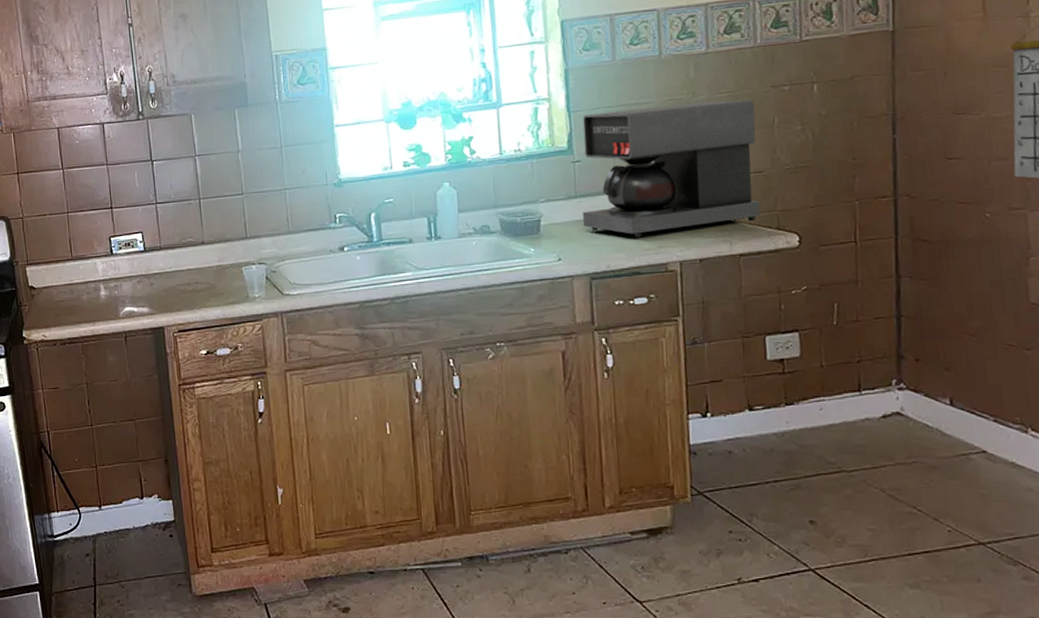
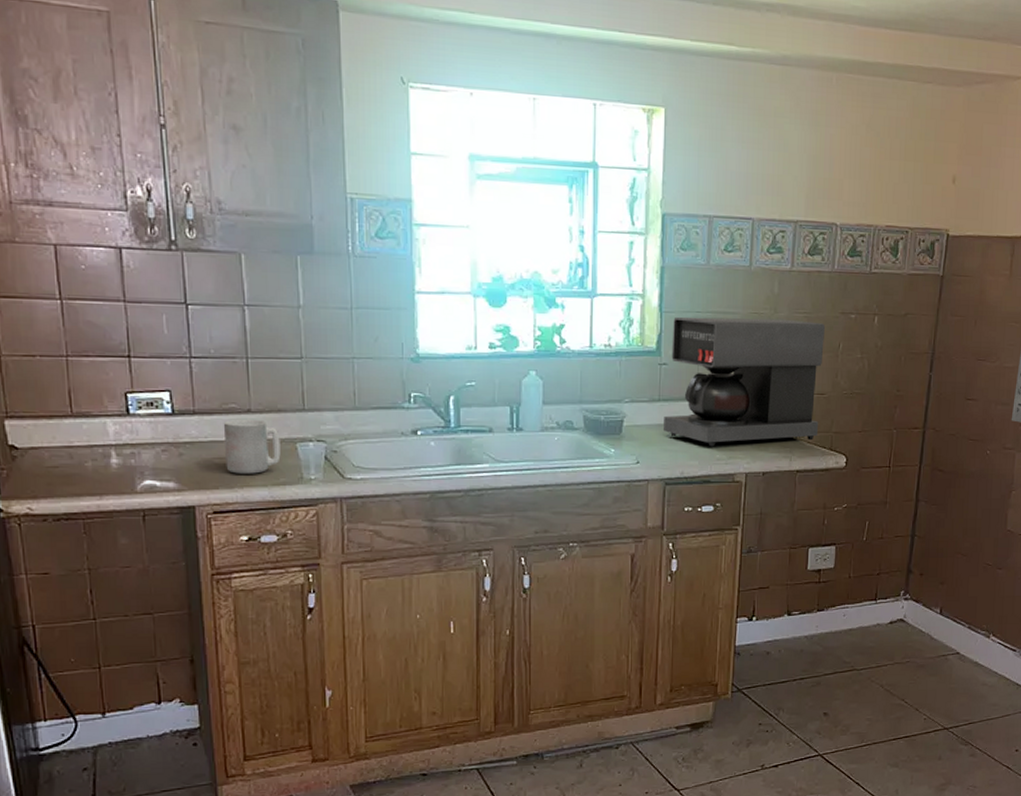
mug: none [183,249,230,297] -> present [223,419,281,474]

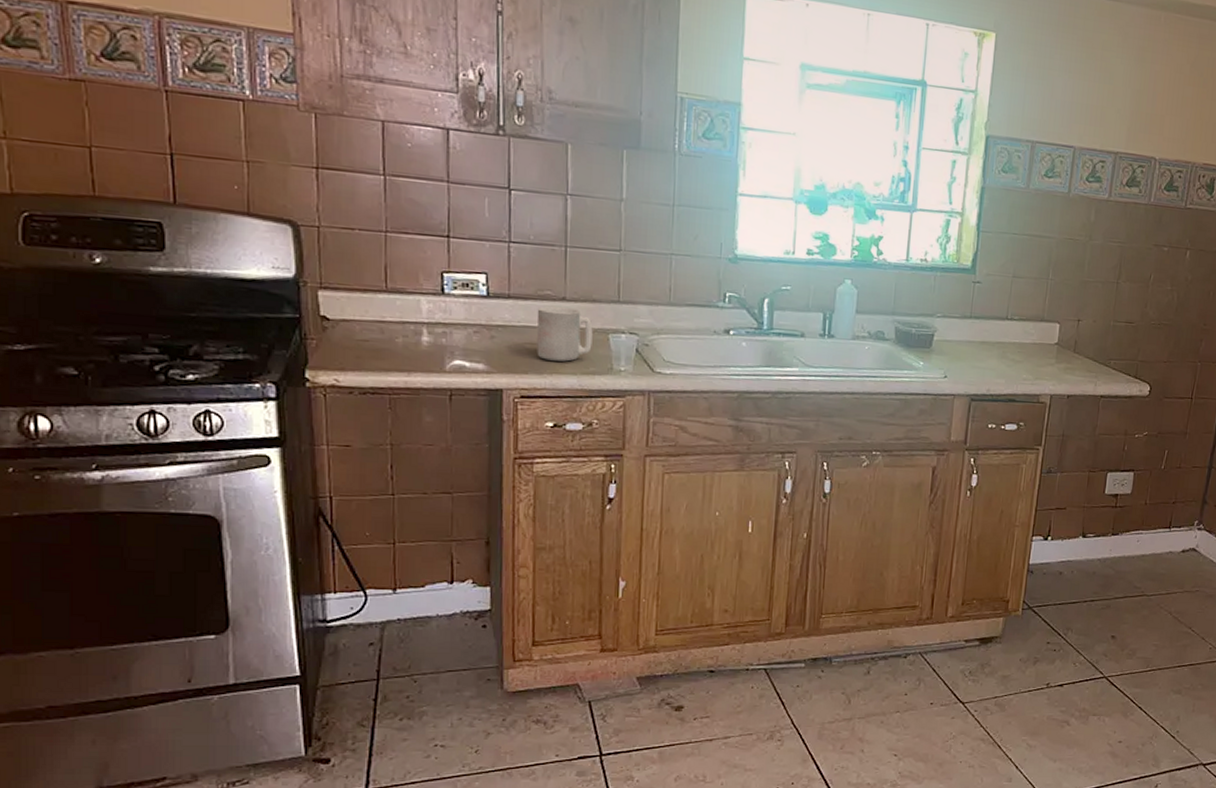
coffee maker: present [662,316,825,447] -> none [972,237,1138,368]

